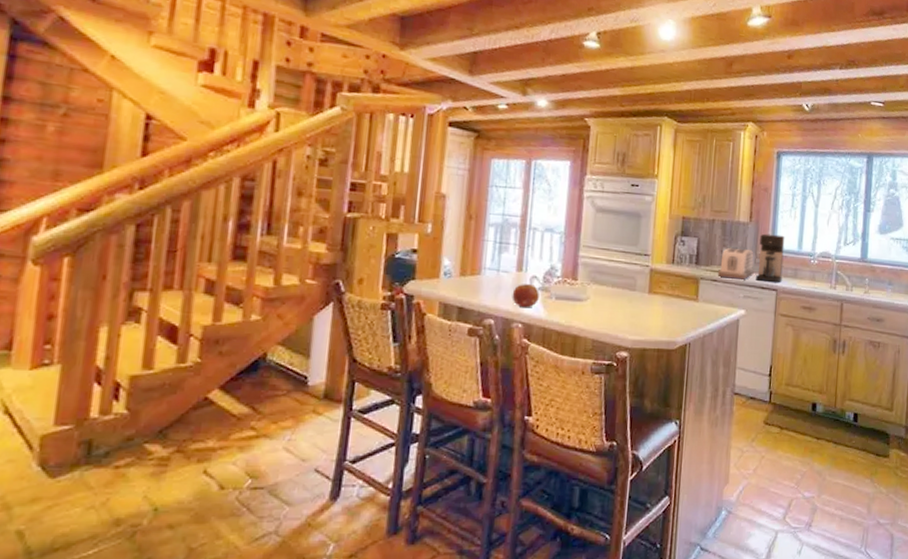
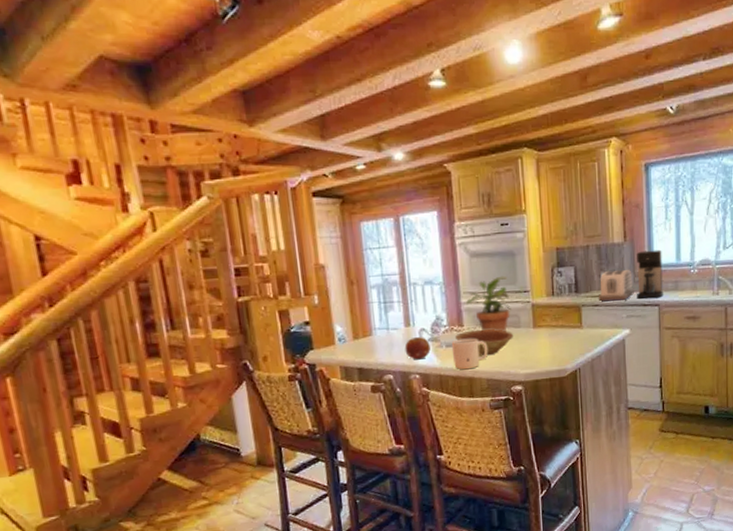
mug: none [561,293,599,327] -> present [451,338,488,370]
bowl: none [566,285,628,314] -> present [454,329,514,355]
potted plant: none [584,235,629,293] -> present [466,275,511,332]

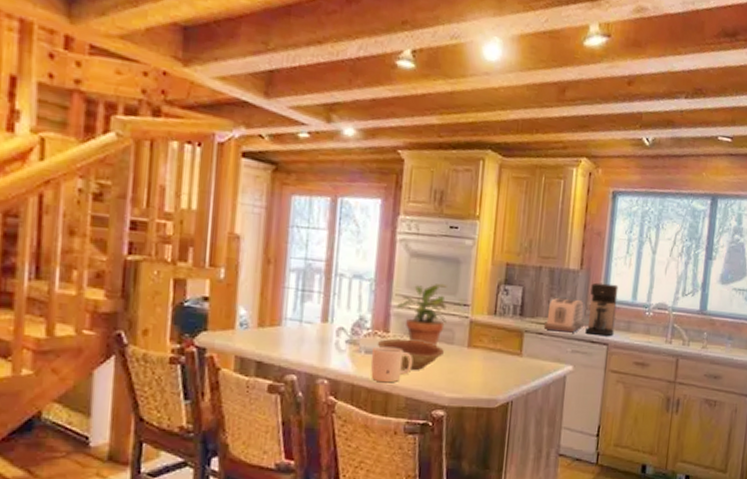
fruit: present [405,337,431,360] -> none [316,336,347,363]

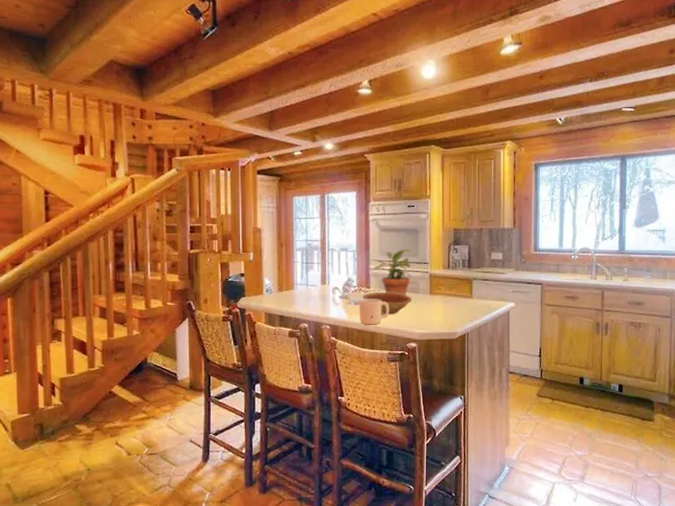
toaster: present [544,297,585,334] -> none [489,251,521,278]
coffee maker: present [585,282,619,337] -> none [522,236,547,278]

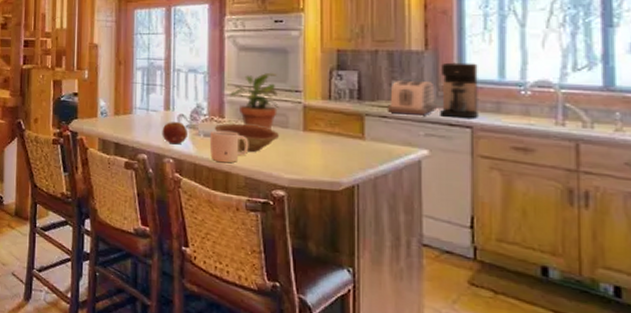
fruit: none [320,294,341,313] -> present [162,122,187,145]
toaster: none [489,251,521,278] -> present [388,79,438,117]
coffee maker: none [522,236,547,278] -> present [440,62,478,120]

